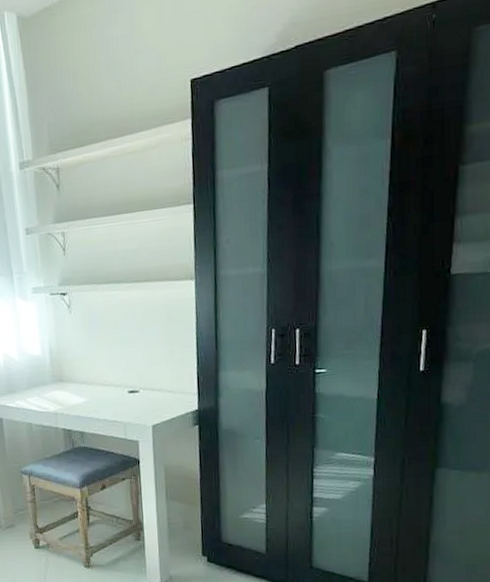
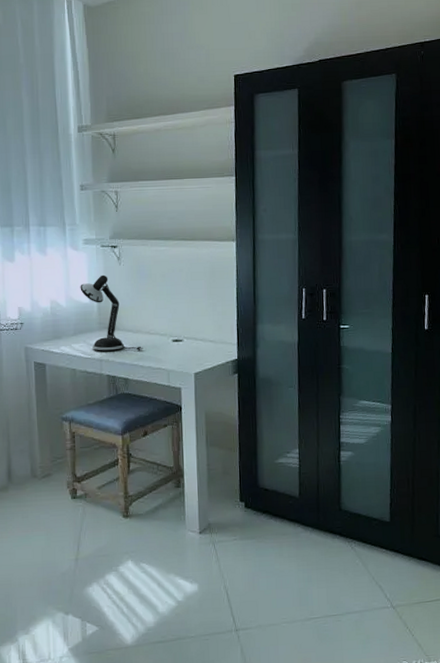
desk lamp: none [31,324,98,404] -> present [80,274,143,351]

